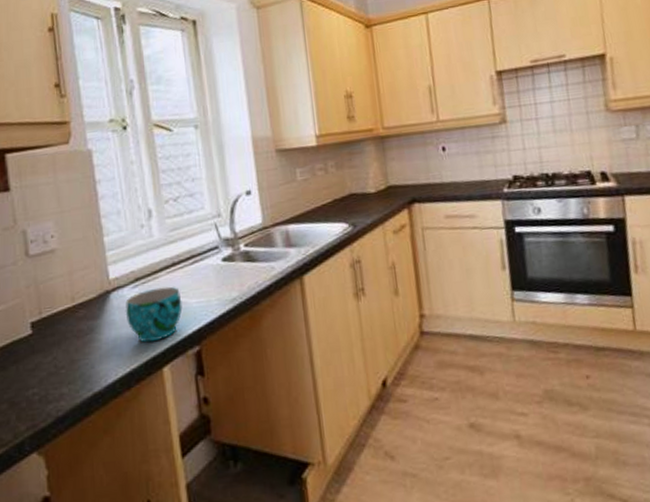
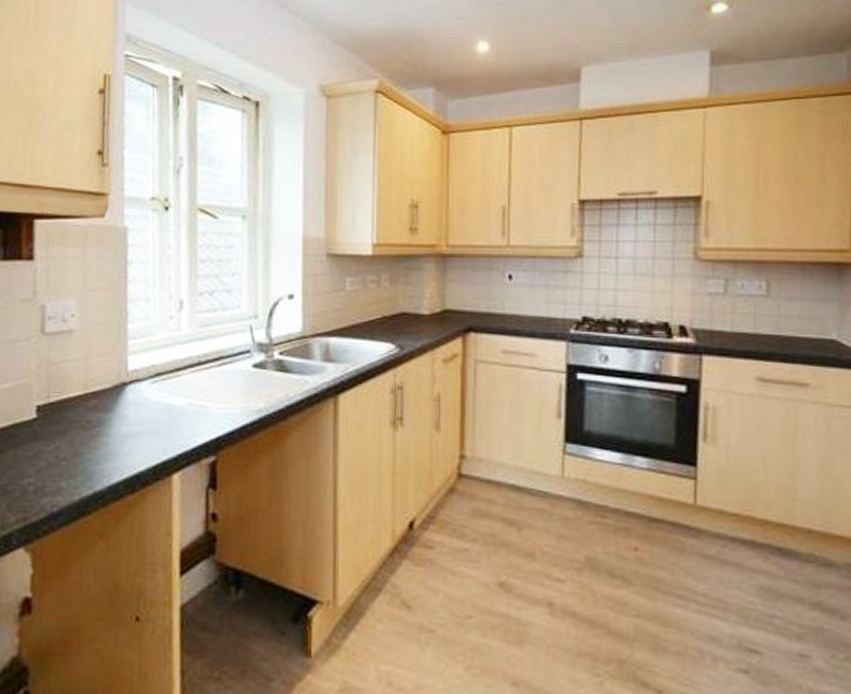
cup: present [125,286,183,343] -> none [139,386,203,445]

